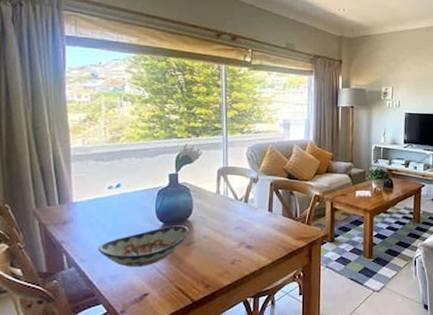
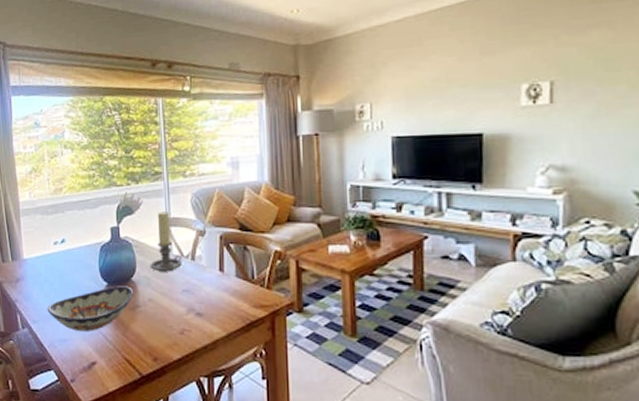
candle holder: none [206,162,236,213] -> present [150,211,182,272]

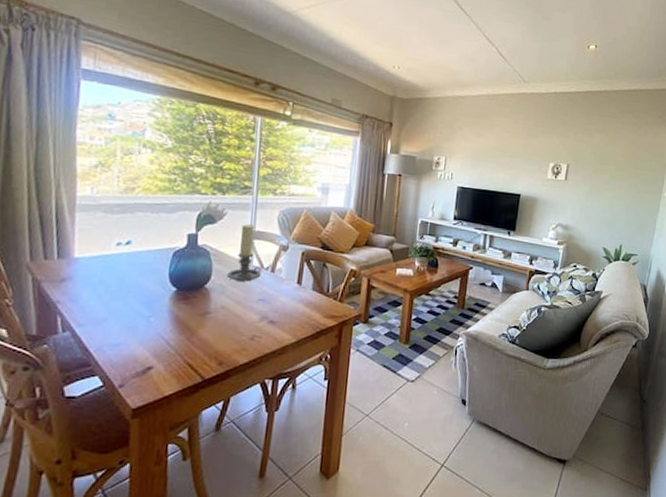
decorative bowl: present [47,286,134,331] -> none [98,292,206,336]

